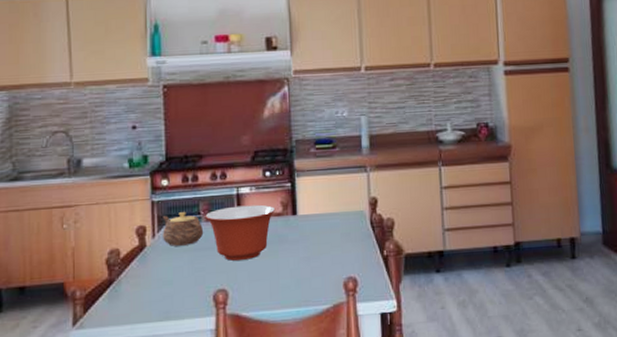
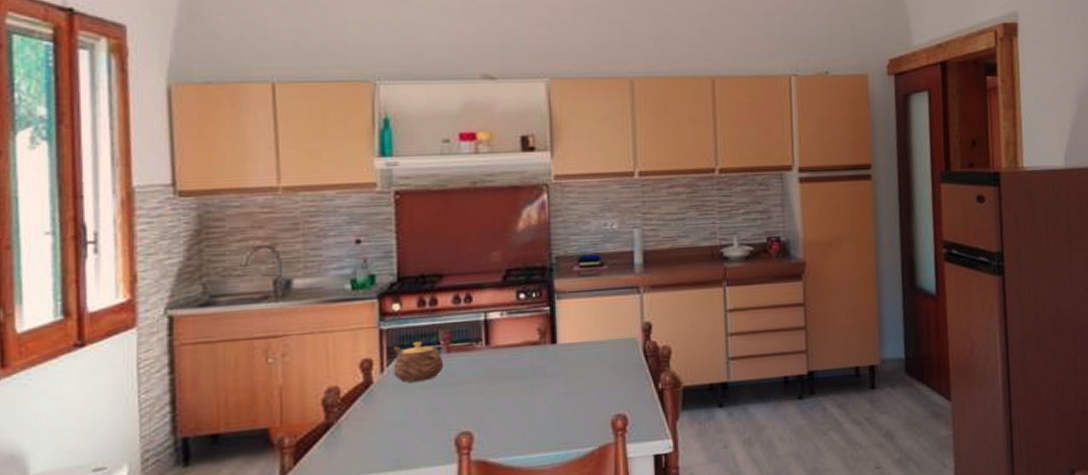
mixing bowl: present [205,204,276,261] -> none [446,332,532,398]

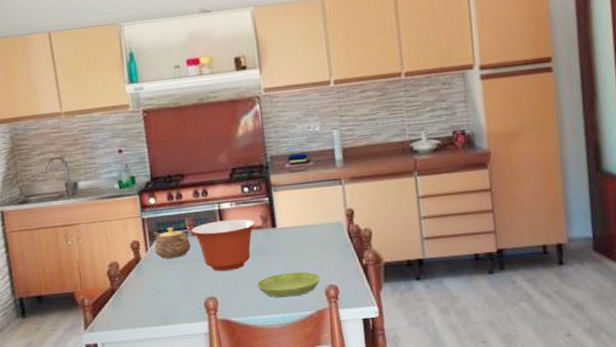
mixing bowl: none [446,332,532,398] -> present [191,219,256,271]
saucer: none [526,398,606,431] -> present [256,271,321,298]

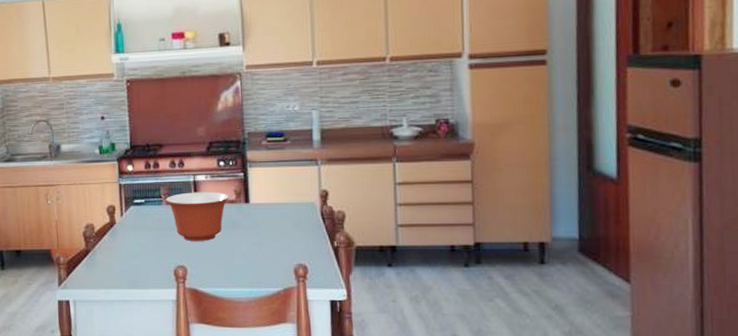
teapot: present [153,227,191,259] -> none [129,195,165,225]
saucer: present [256,271,321,298] -> none [226,248,290,272]

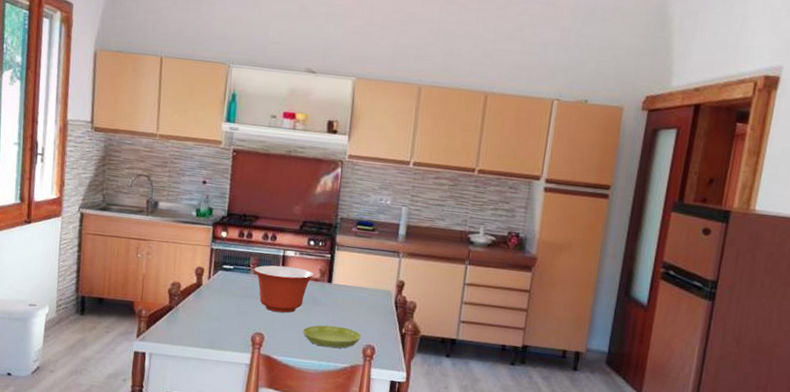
saucer: none [226,248,290,272] -> present [302,325,361,349]

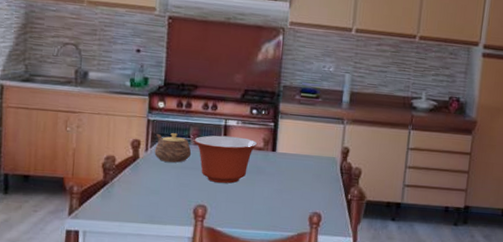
teapot: none [216,262,251,291] -> present [154,133,192,163]
saucer: present [302,325,361,349] -> none [247,194,307,217]

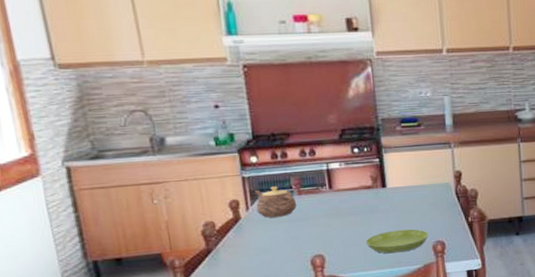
mixing bowl: present [194,135,258,184] -> none [297,178,366,230]
saucer: none [247,194,307,217] -> present [365,229,428,254]

